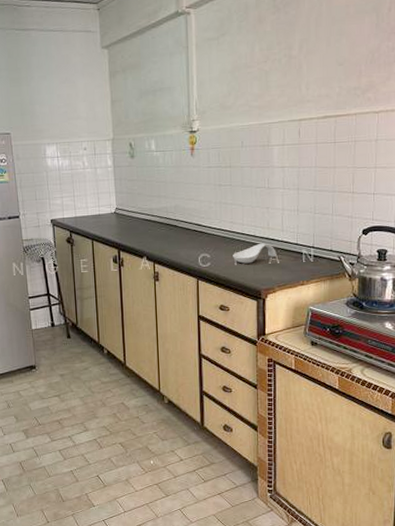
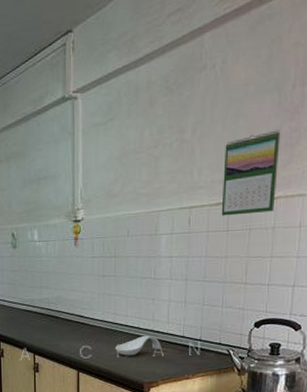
calendar: none [328,48,379,129] -> present [221,130,281,216]

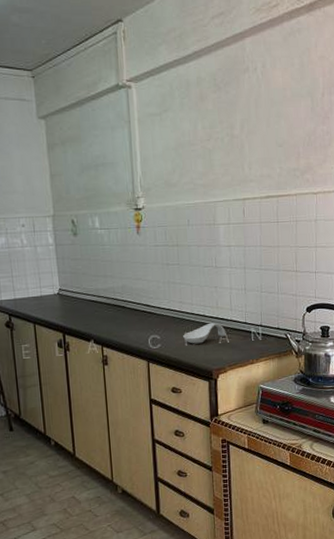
calendar: present [221,130,281,216] -> none [270,132,316,208]

